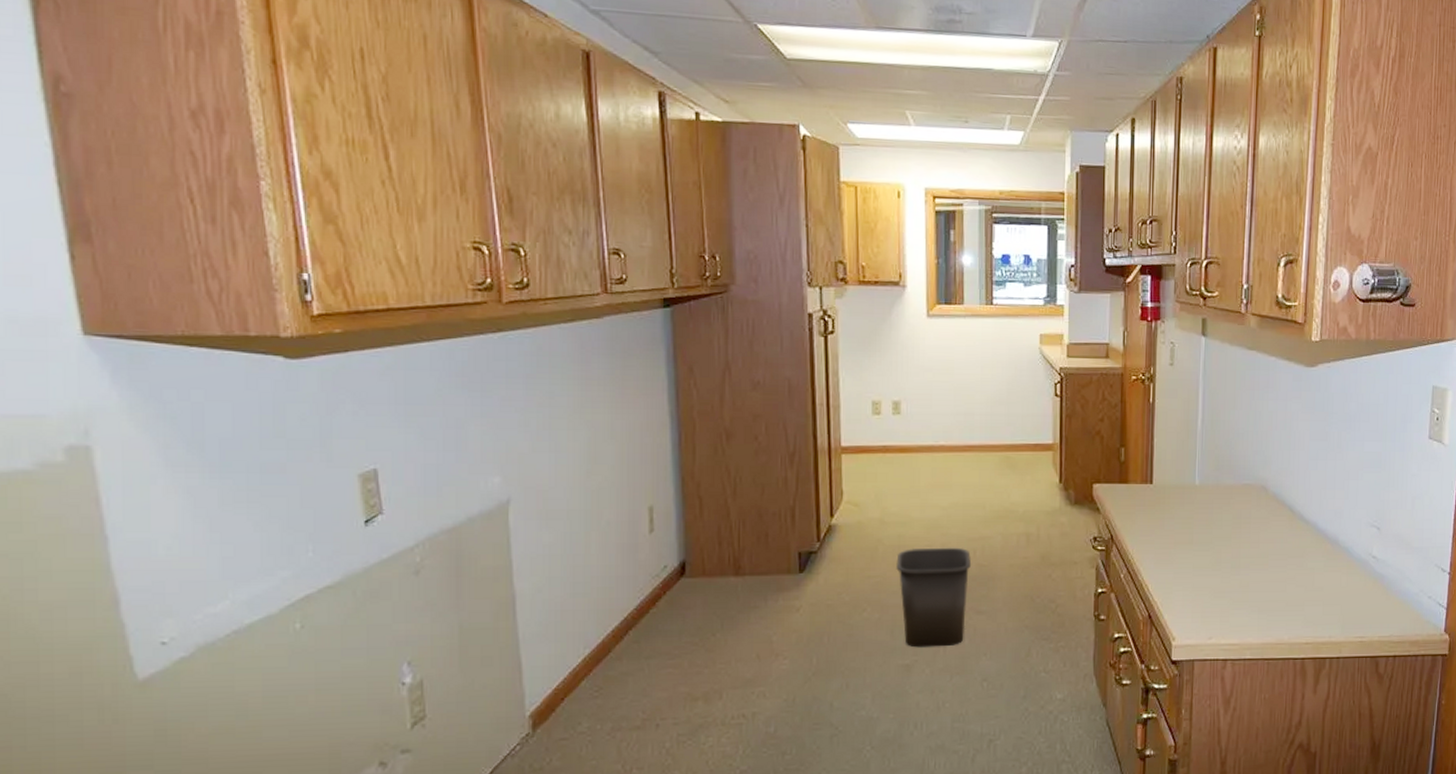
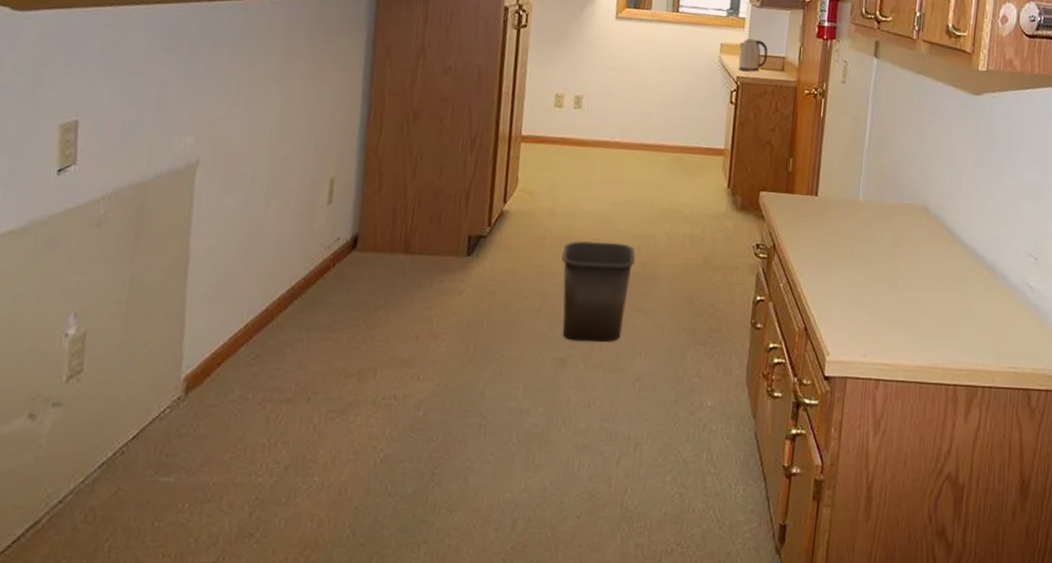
kettle: none [1059,327,1091,362] -> present [738,38,768,72]

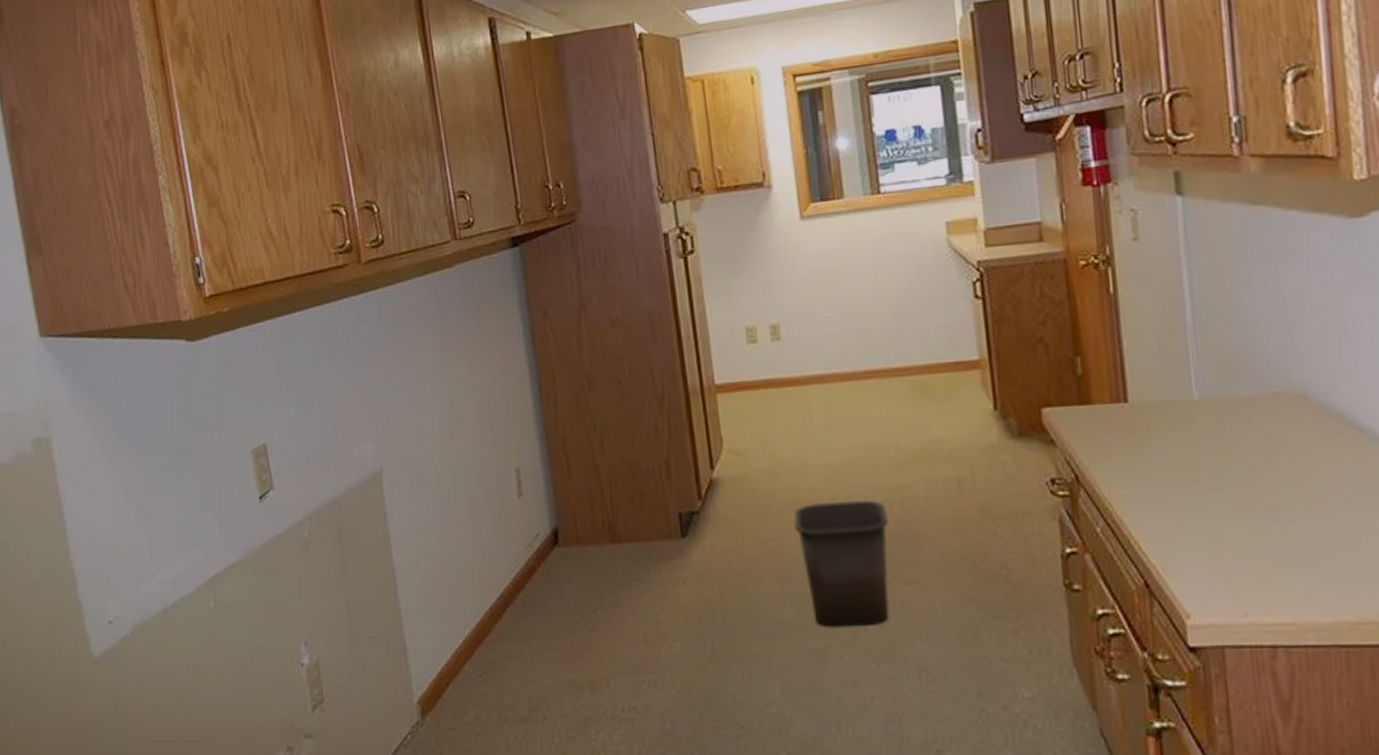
kettle: present [738,38,768,72] -> none [971,206,1016,253]

